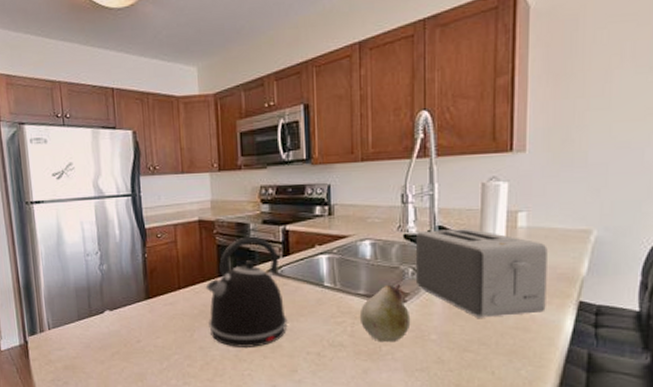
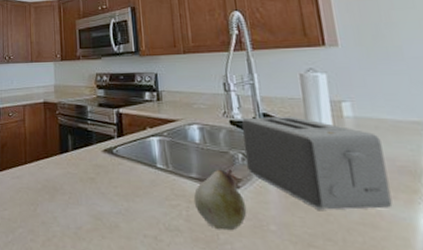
kettle: present [205,236,288,349] -> none [48,117,124,227]

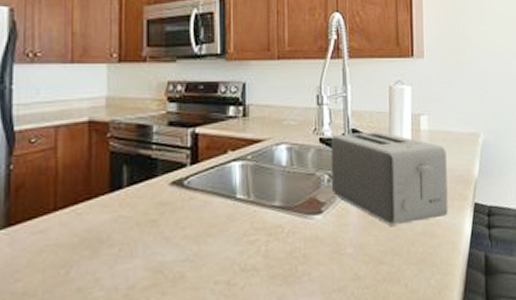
fruit: present [193,168,247,231] -> none [274,191,327,262]

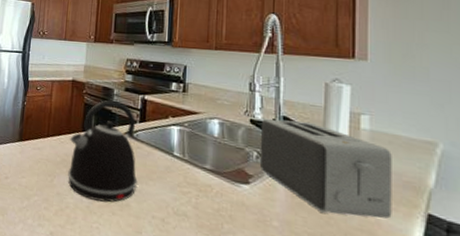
kettle: none [91,140,193,285] -> present [68,100,138,203]

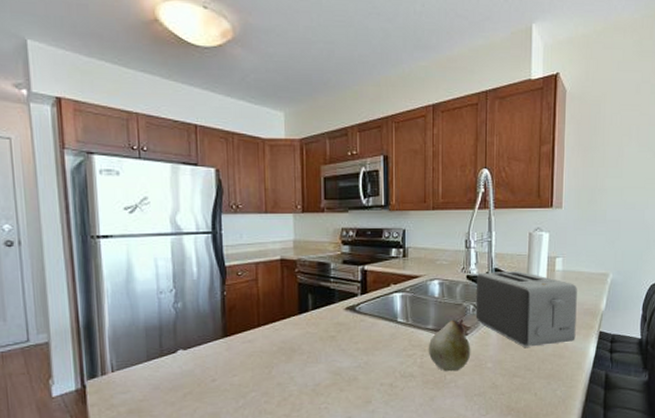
kettle: present [68,100,138,203] -> none [285,275,364,383]
fruit: none [204,163,254,222] -> present [428,318,471,372]

